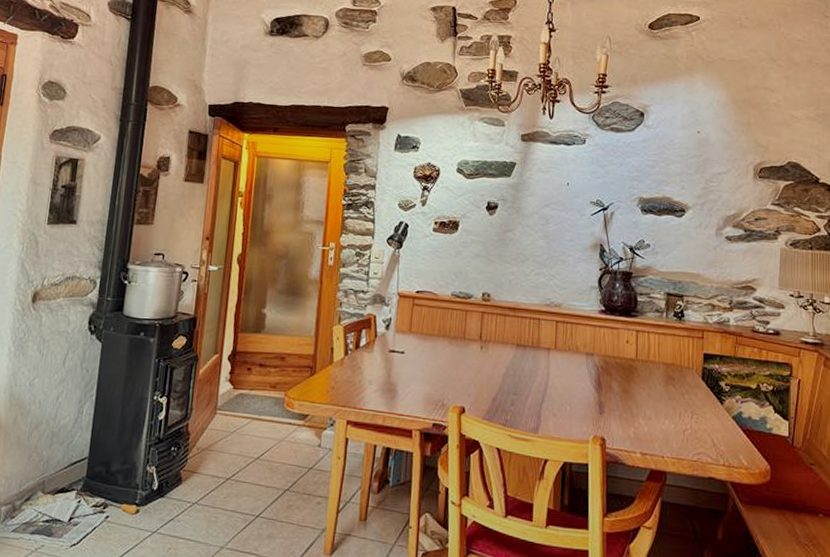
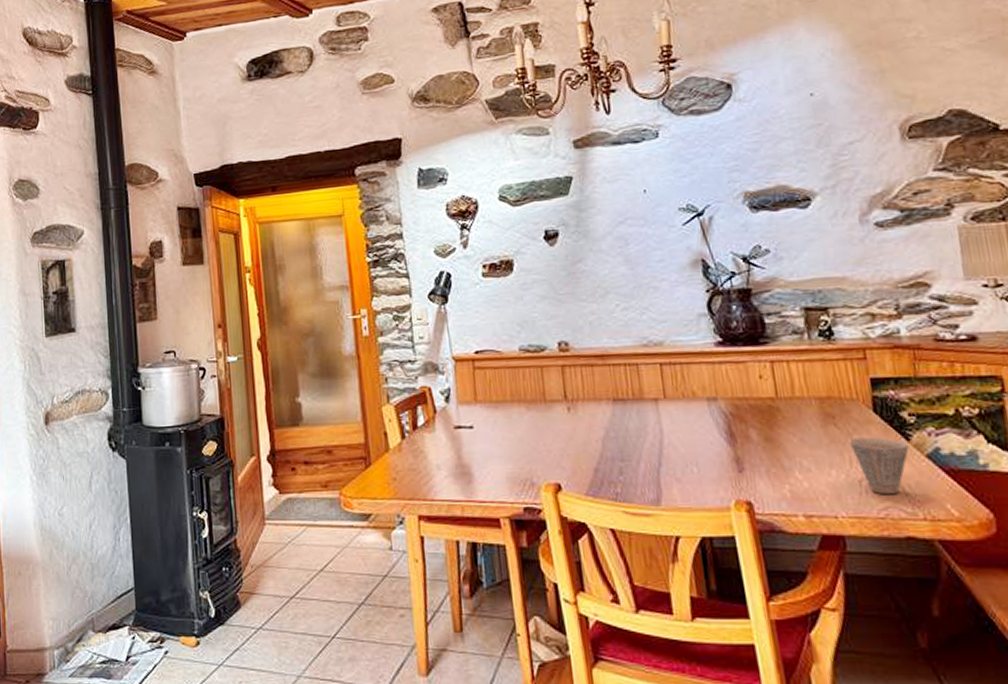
cup: none [681,397,722,444] -> present [849,437,909,495]

